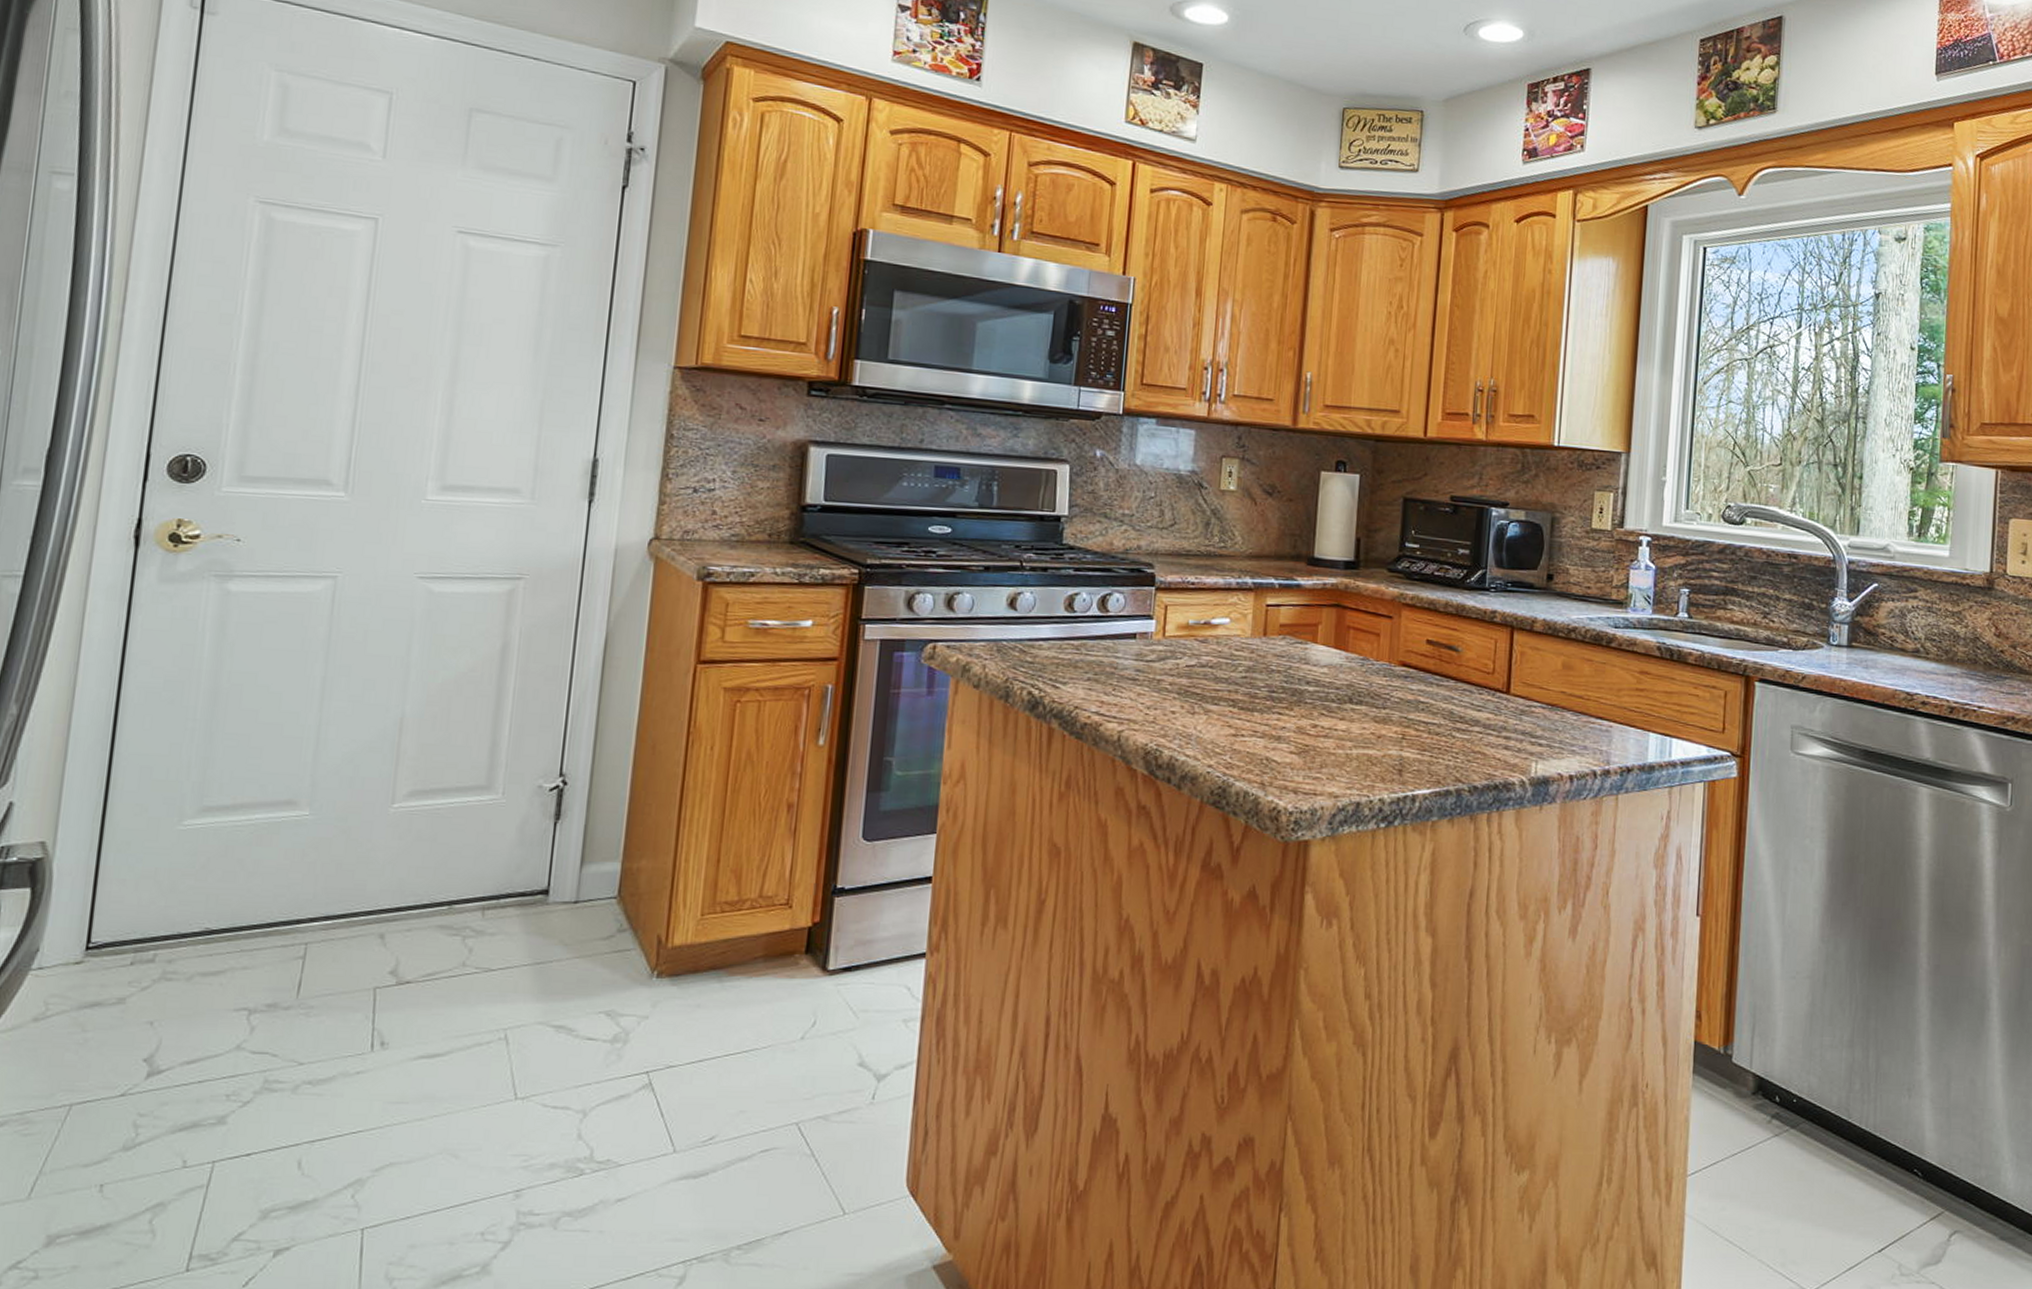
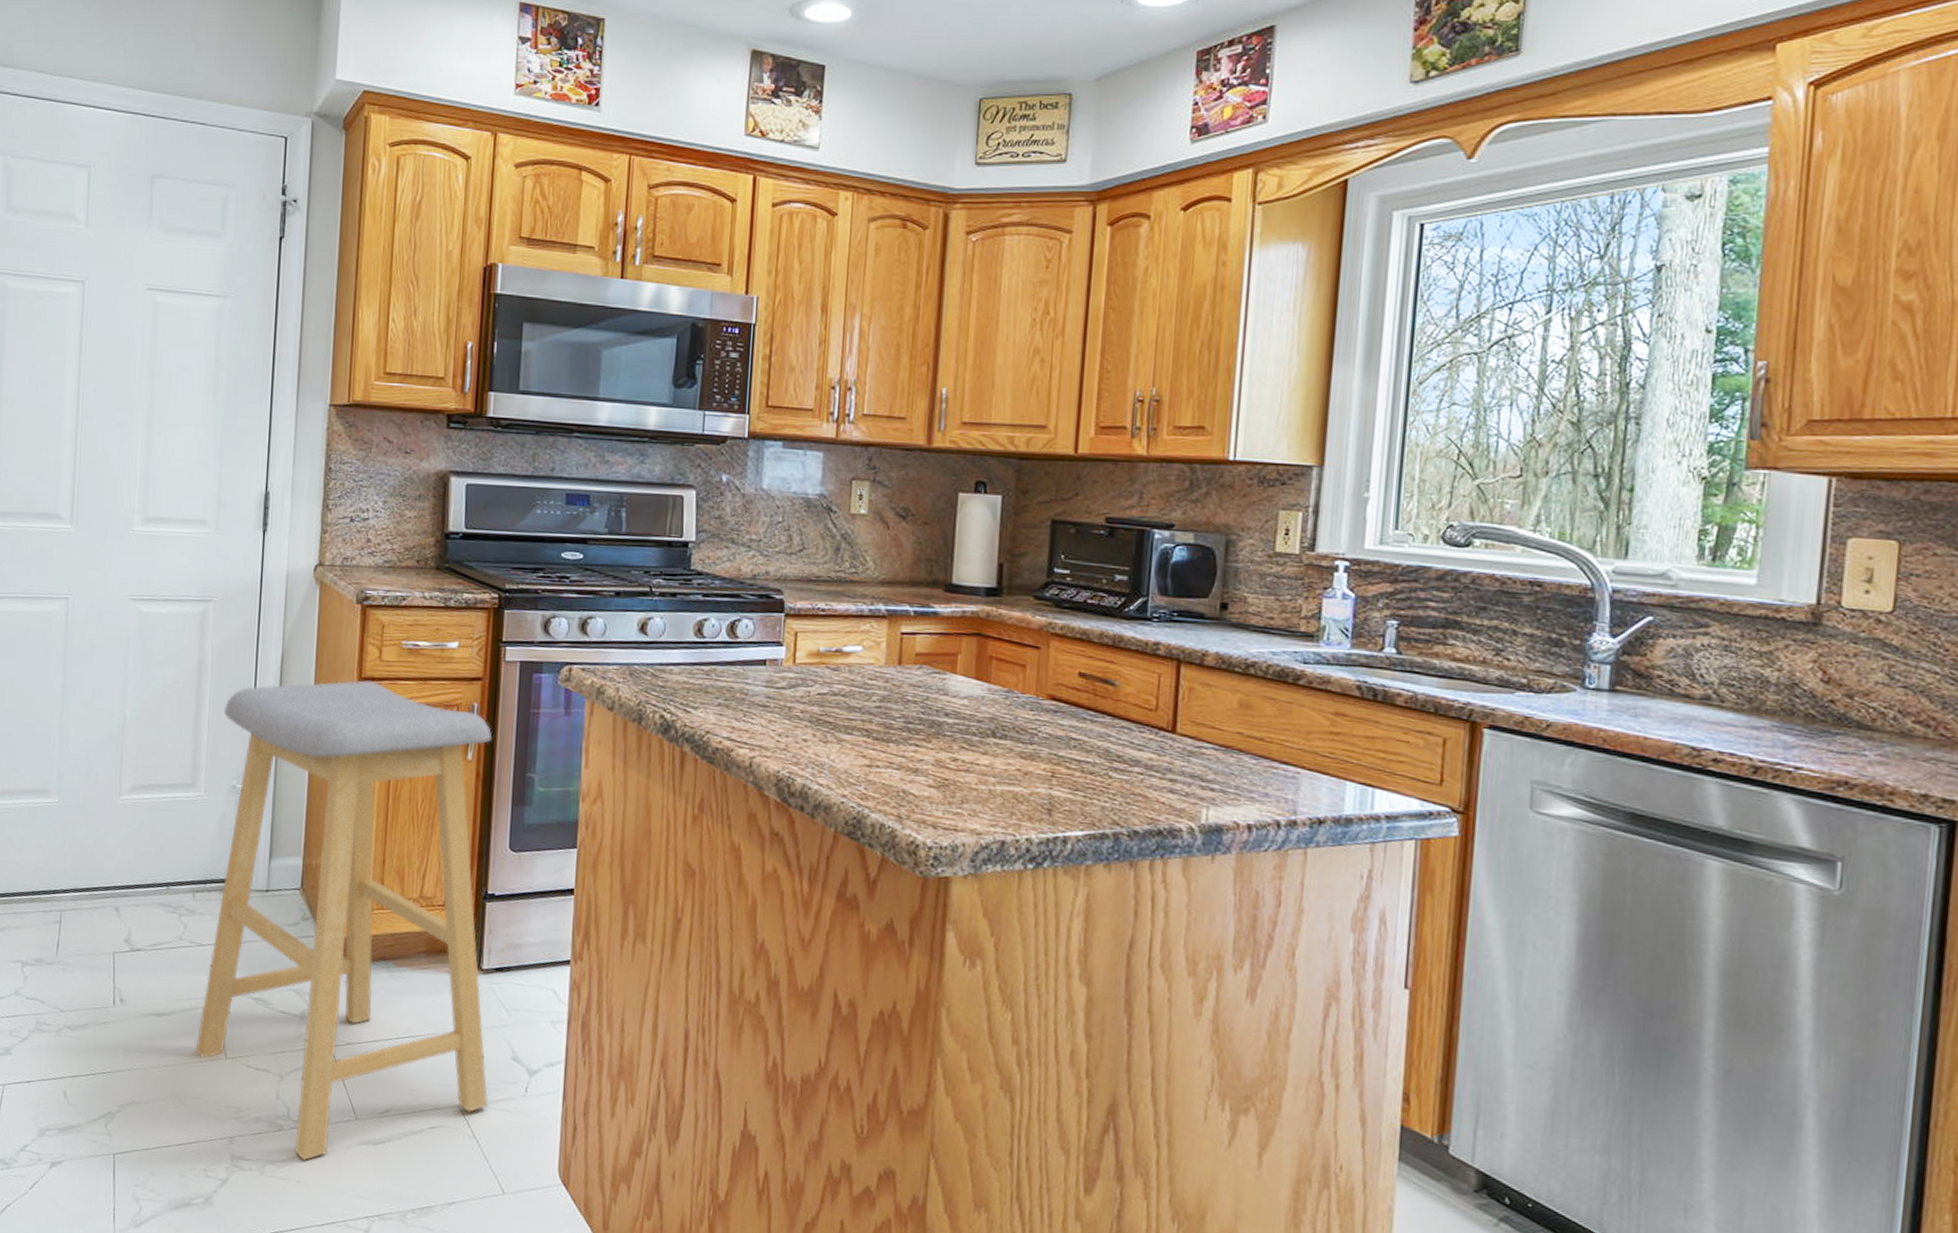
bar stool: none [476,663,848,1206] -> present [195,680,493,1160]

